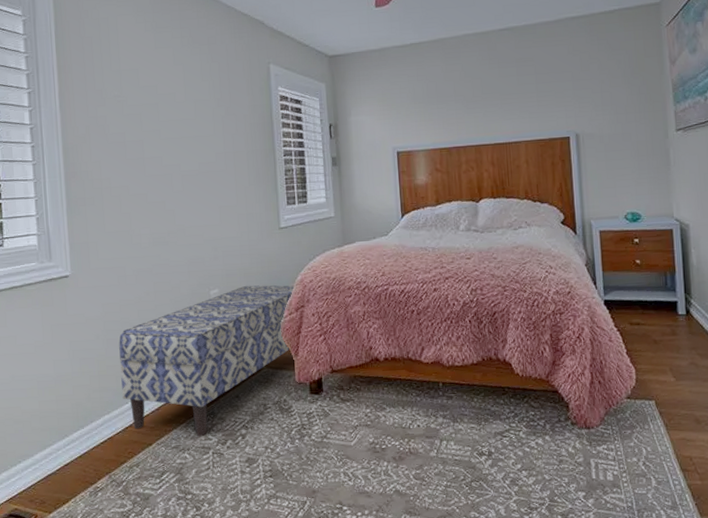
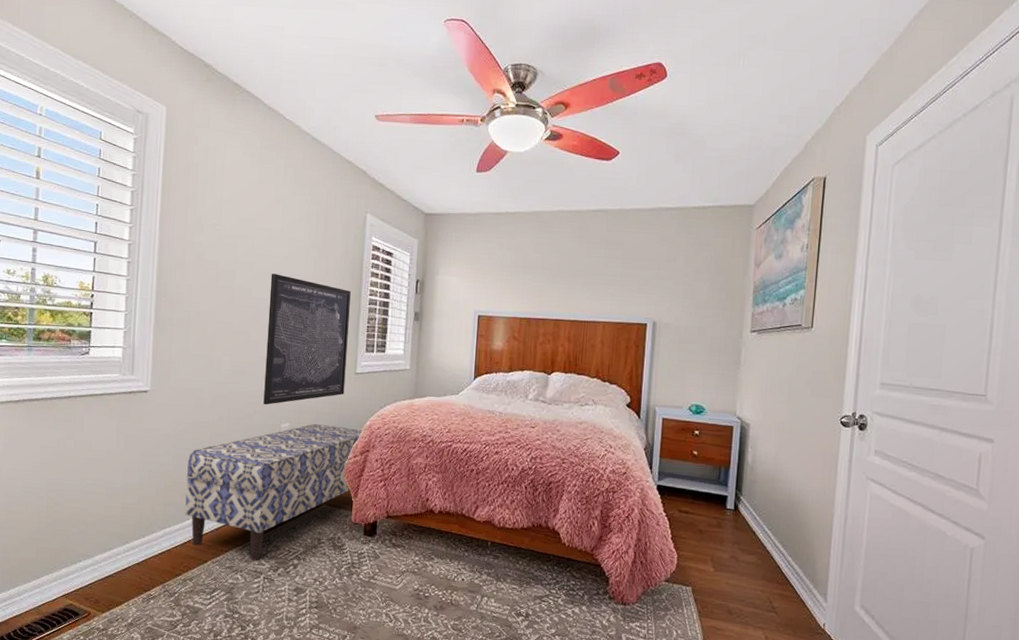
wall art: none [180,137,271,273] -> present [263,273,351,405]

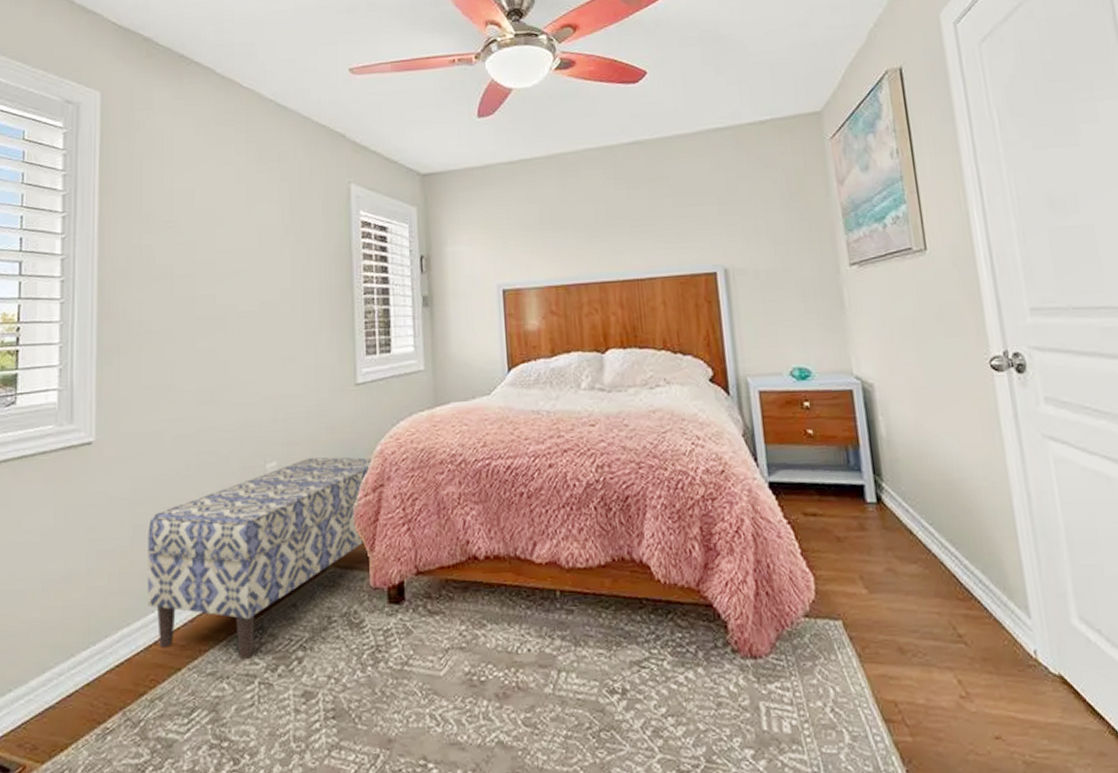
wall art: present [263,273,351,405] -> none [239,271,344,440]

